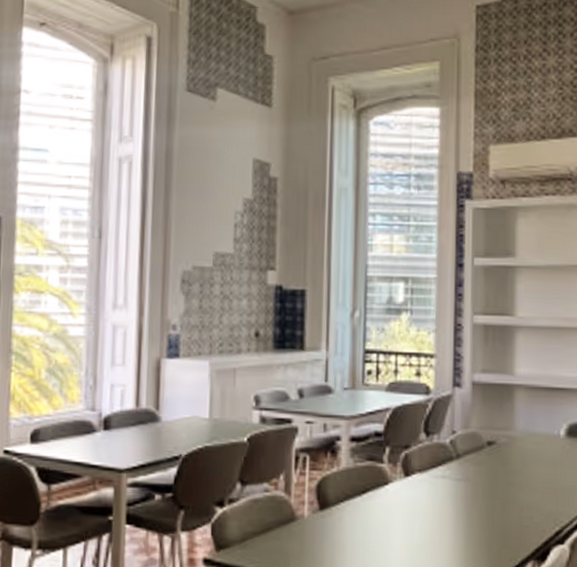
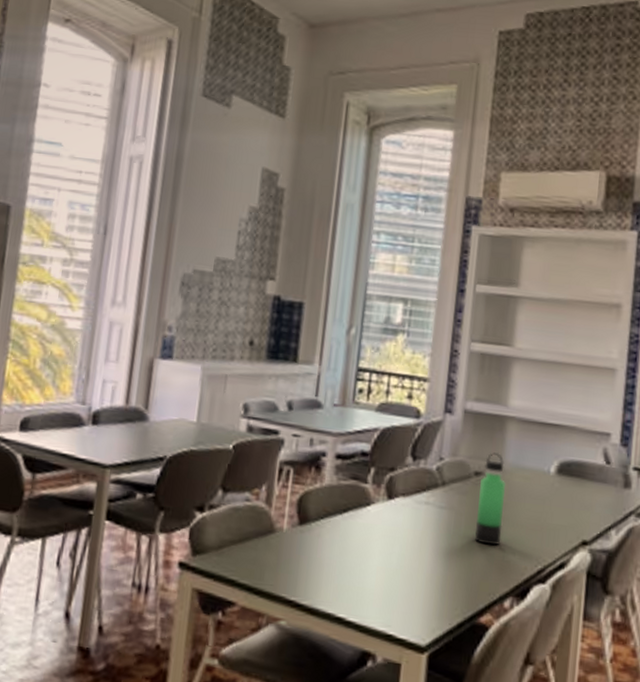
thermos bottle: none [492,421,518,512] -> present [474,452,505,545]

